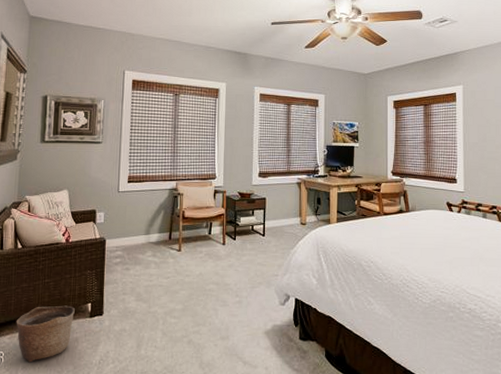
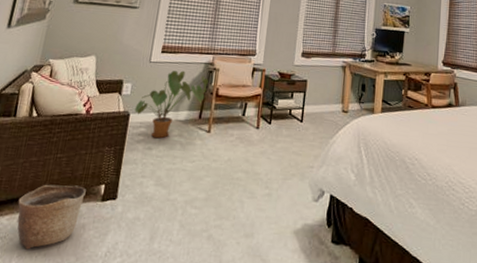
house plant: none [110,197,175,260] -> present [134,70,209,139]

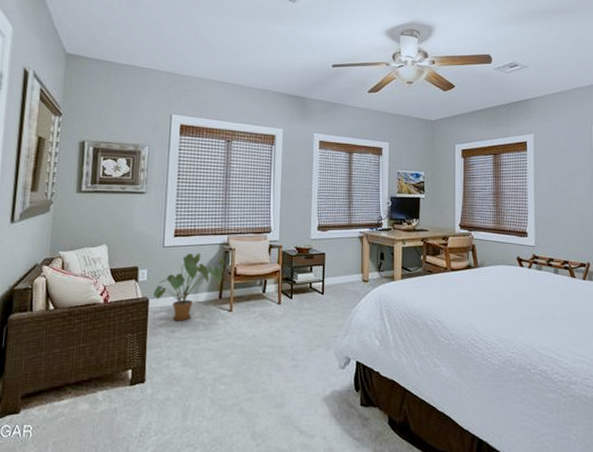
basket: present [17,184,86,250] -> none [46,372,113,437]

